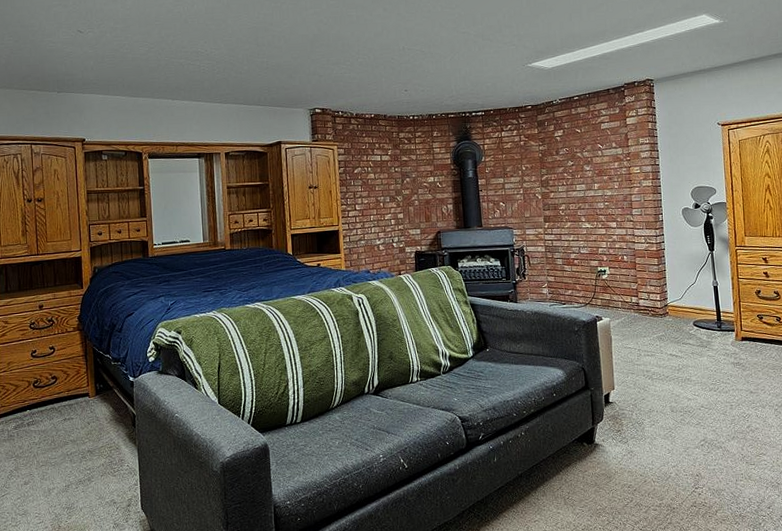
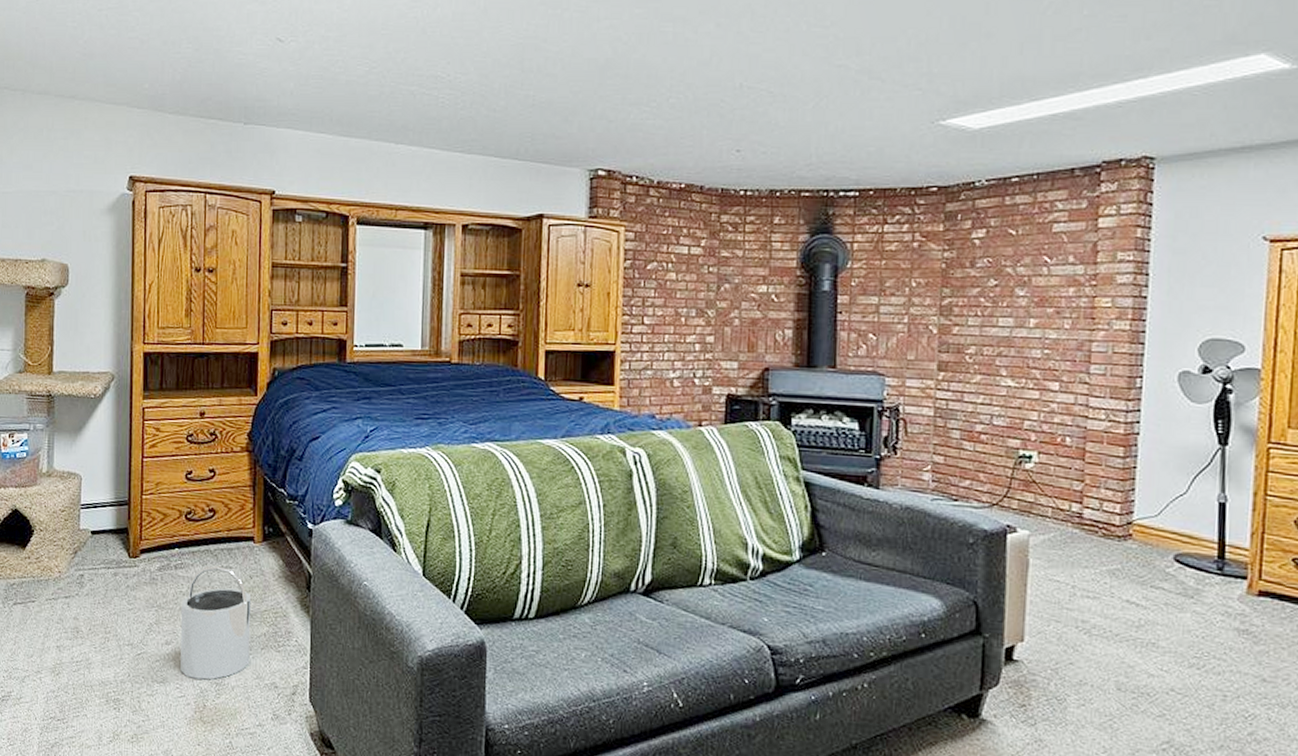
bucket: none [34,419,93,507] -> present [180,566,251,680]

